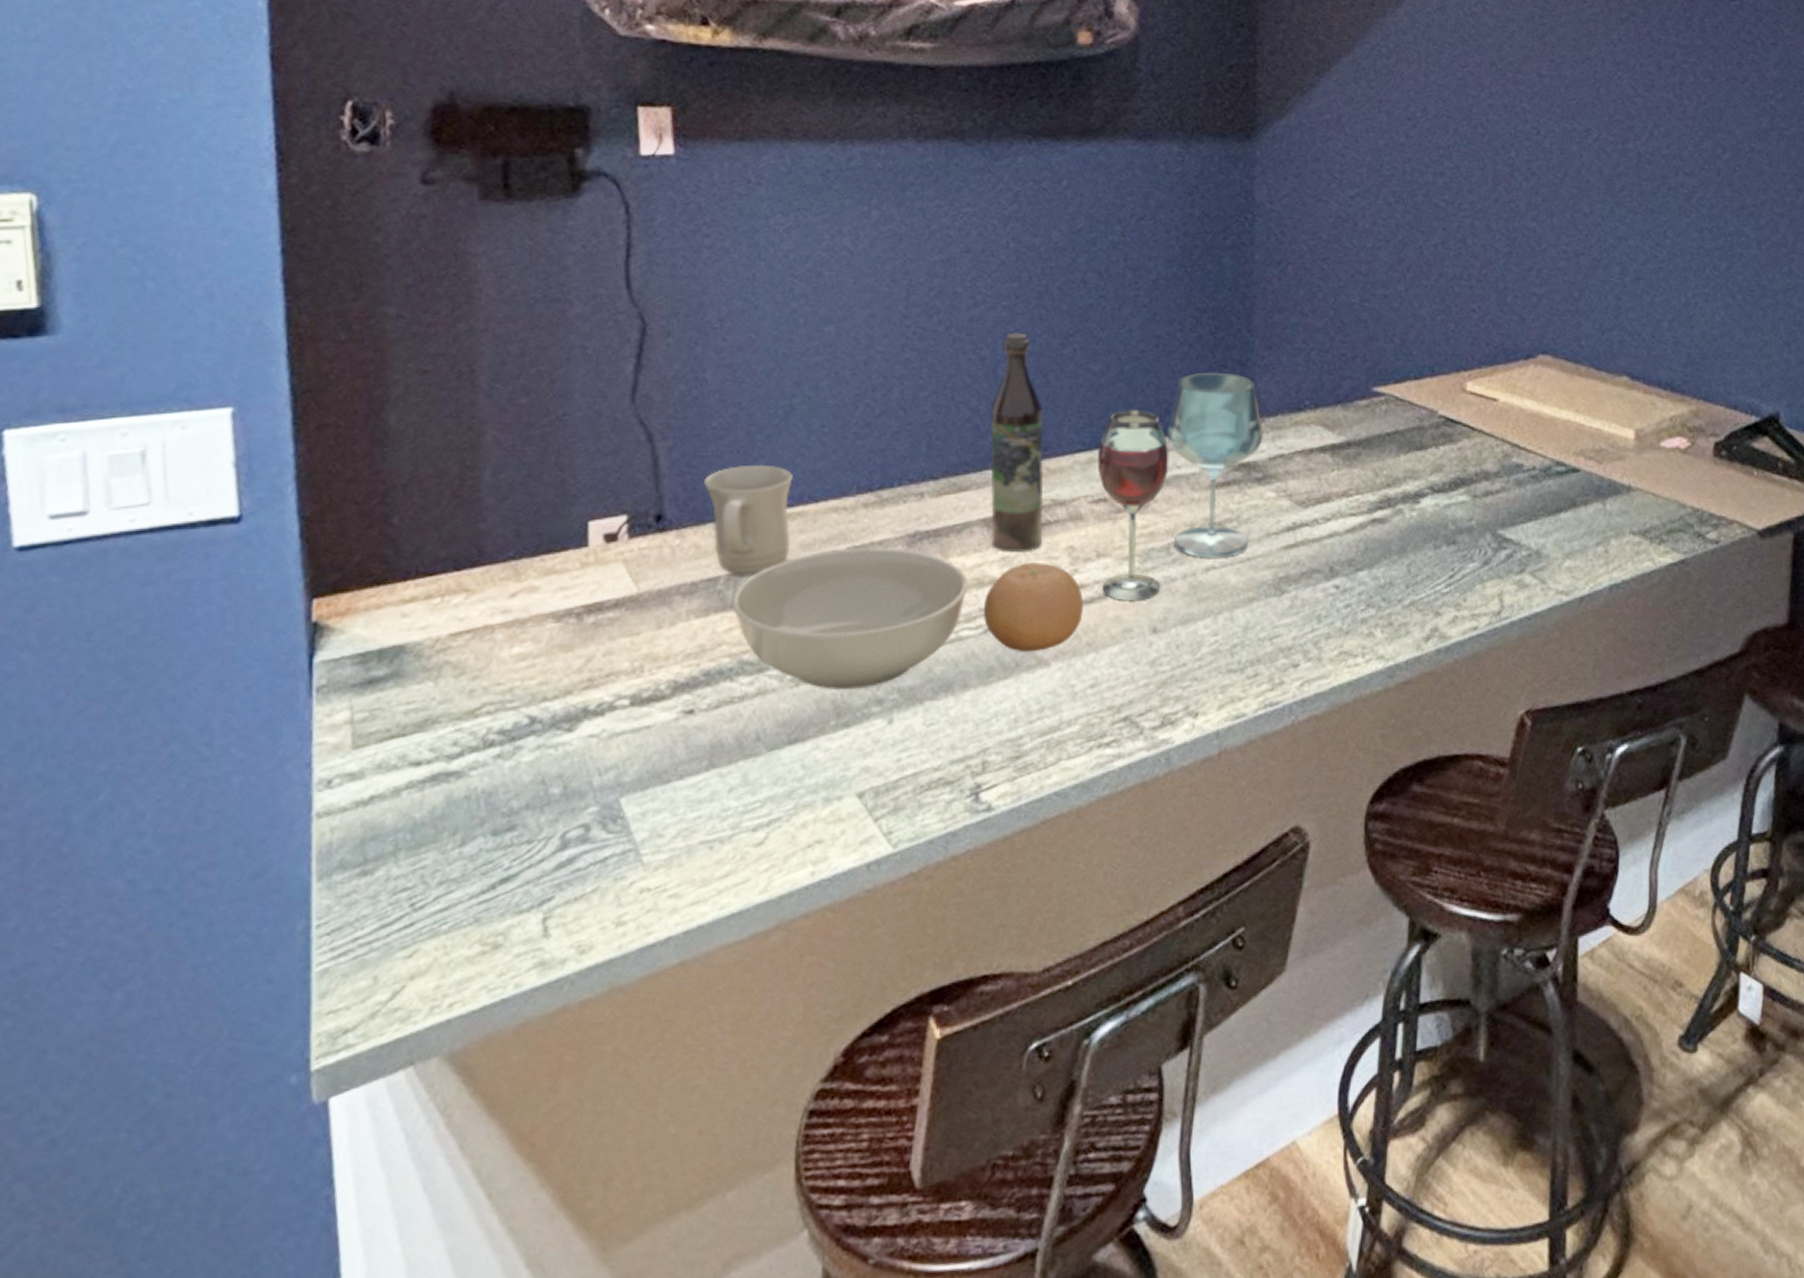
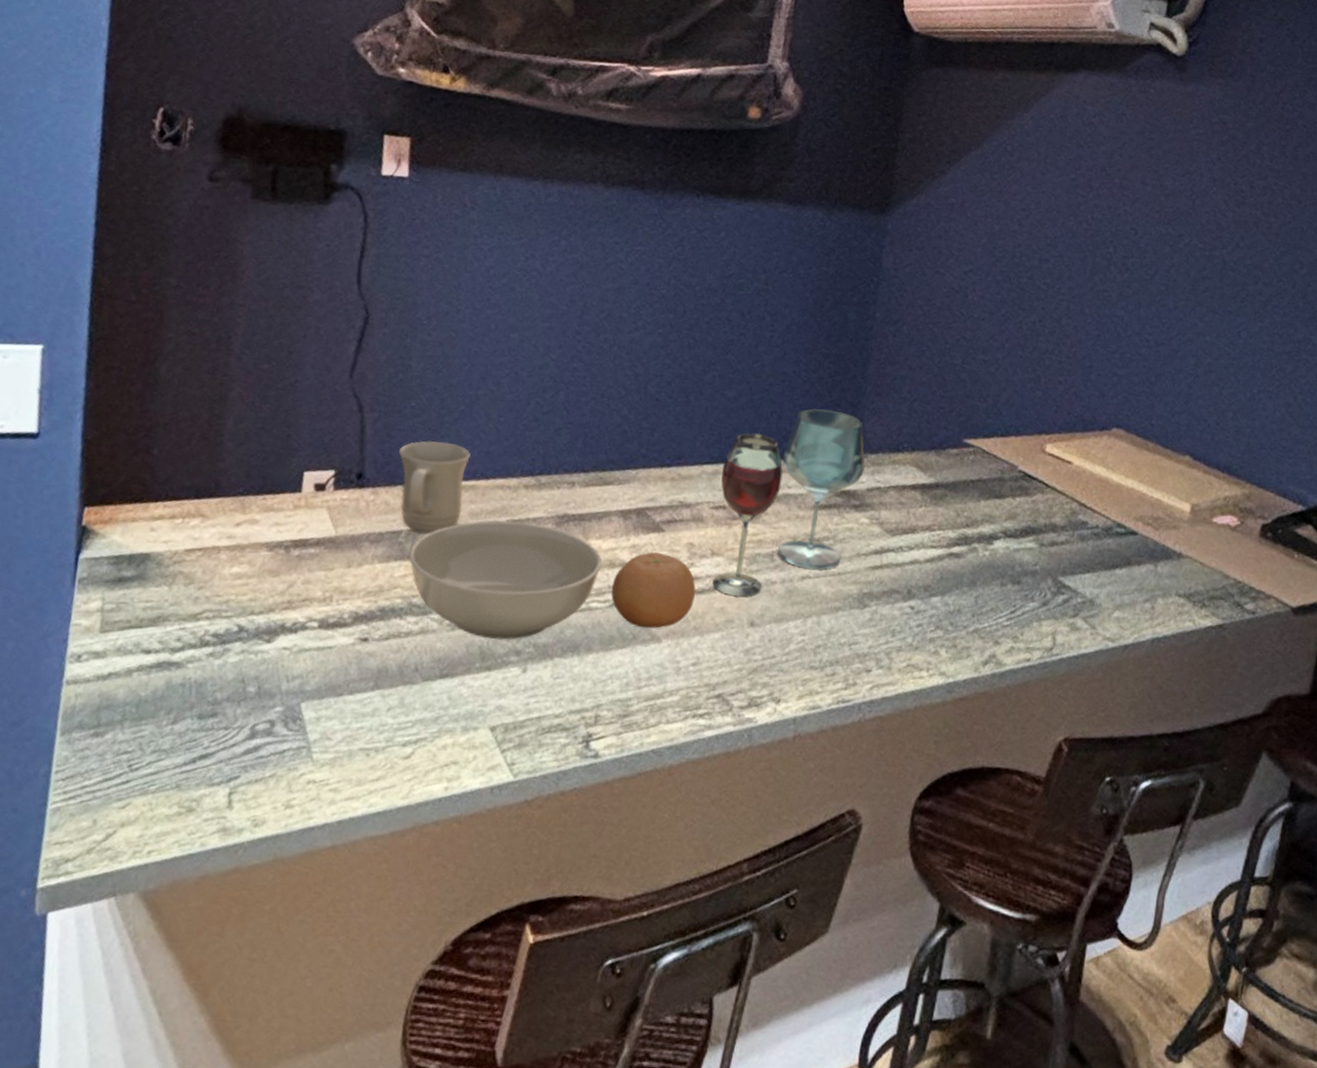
wine bottle: present [990,331,1044,552] -> none [625,355,682,542]

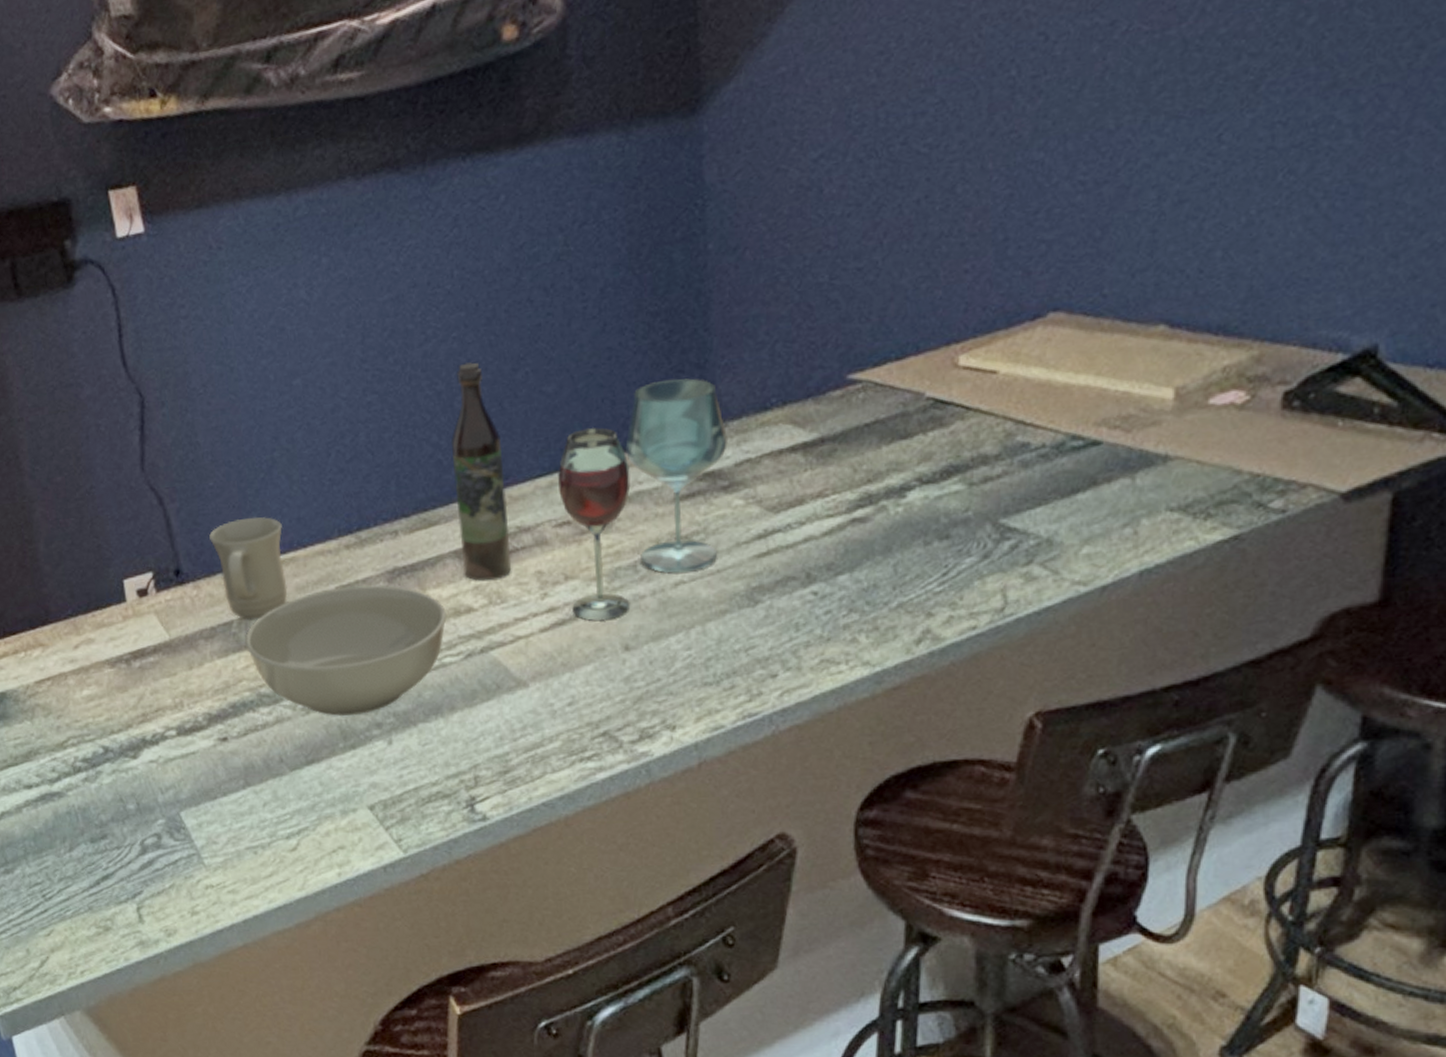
fruit: present [611,552,696,629] -> none [461,589,556,675]
wine bottle: none [625,355,682,542] -> present [450,361,512,581]

